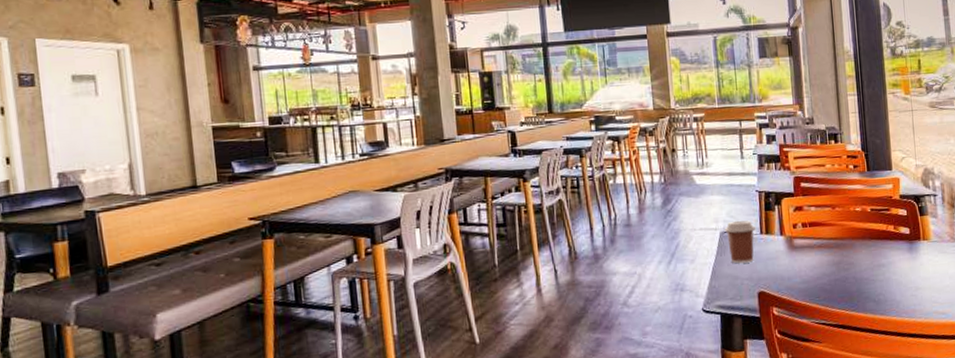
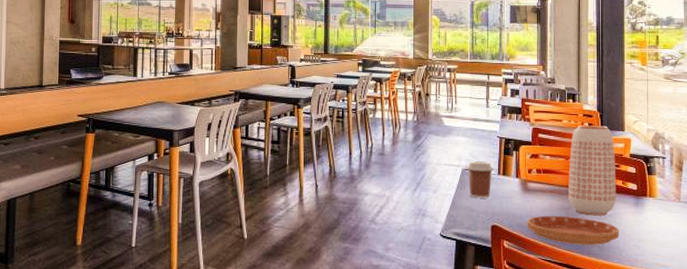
saucer: none [796,271,895,303] -> present [527,215,619,245]
vase: none [836,166,889,268] -> present [568,125,617,216]

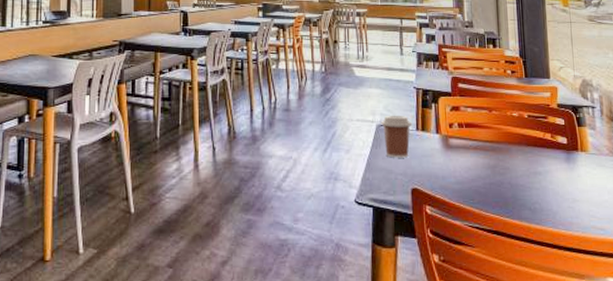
saucer: present [527,215,619,245] -> none [451,175,551,208]
vase: present [568,125,617,216] -> none [493,73,546,174]

